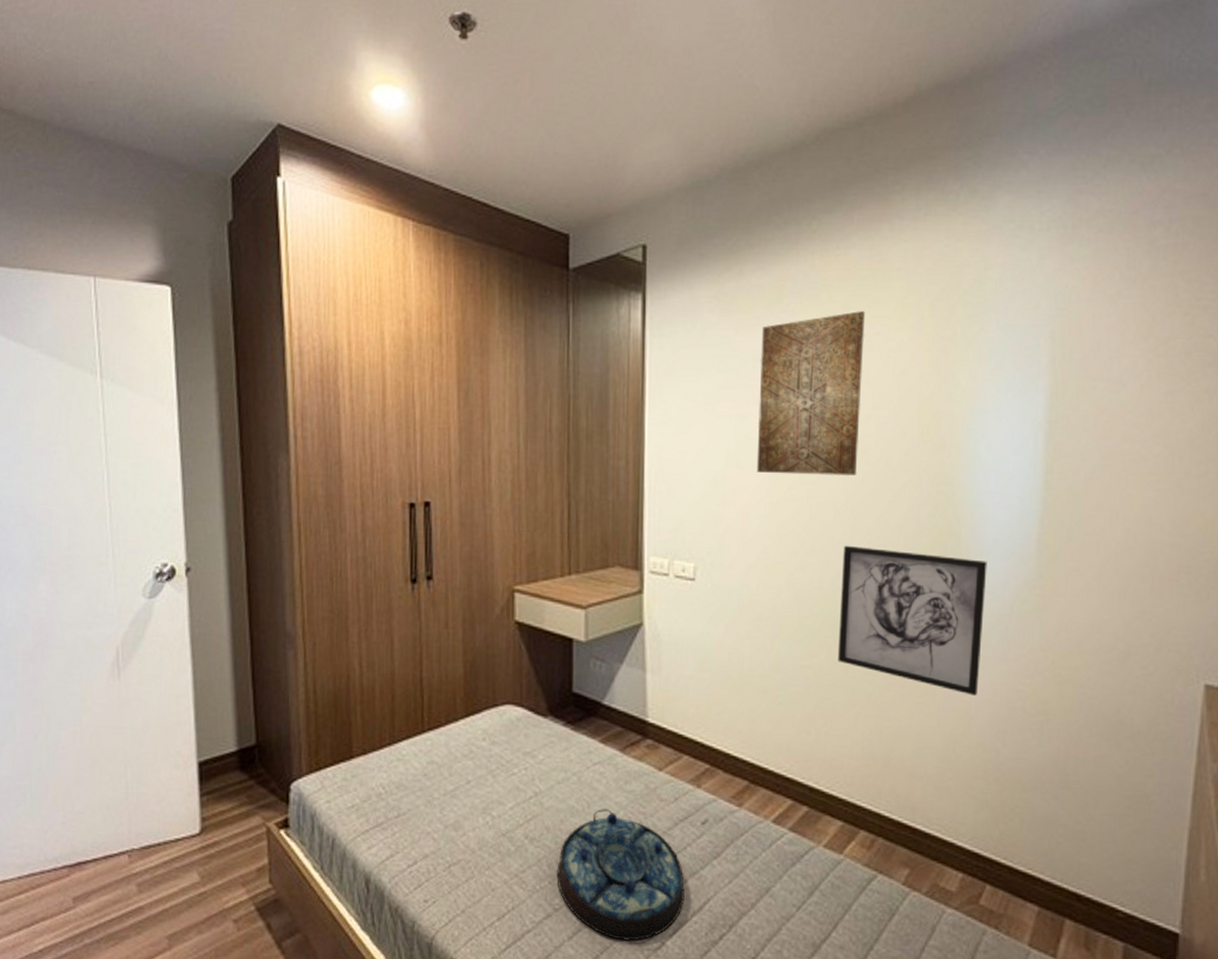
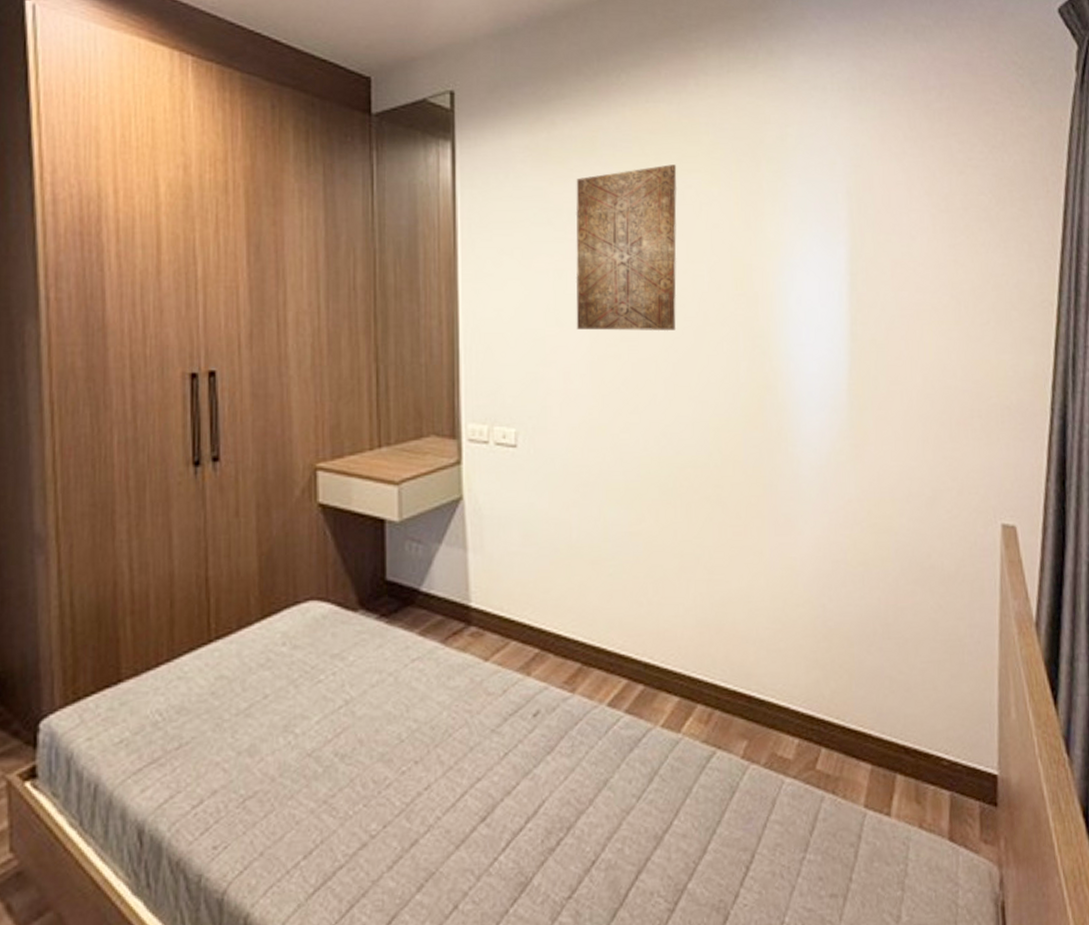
serving tray: present [557,809,685,941] -> none [373,711,517,862]
wall art: present [837,545,987,696] -> none [665,402,804,551]

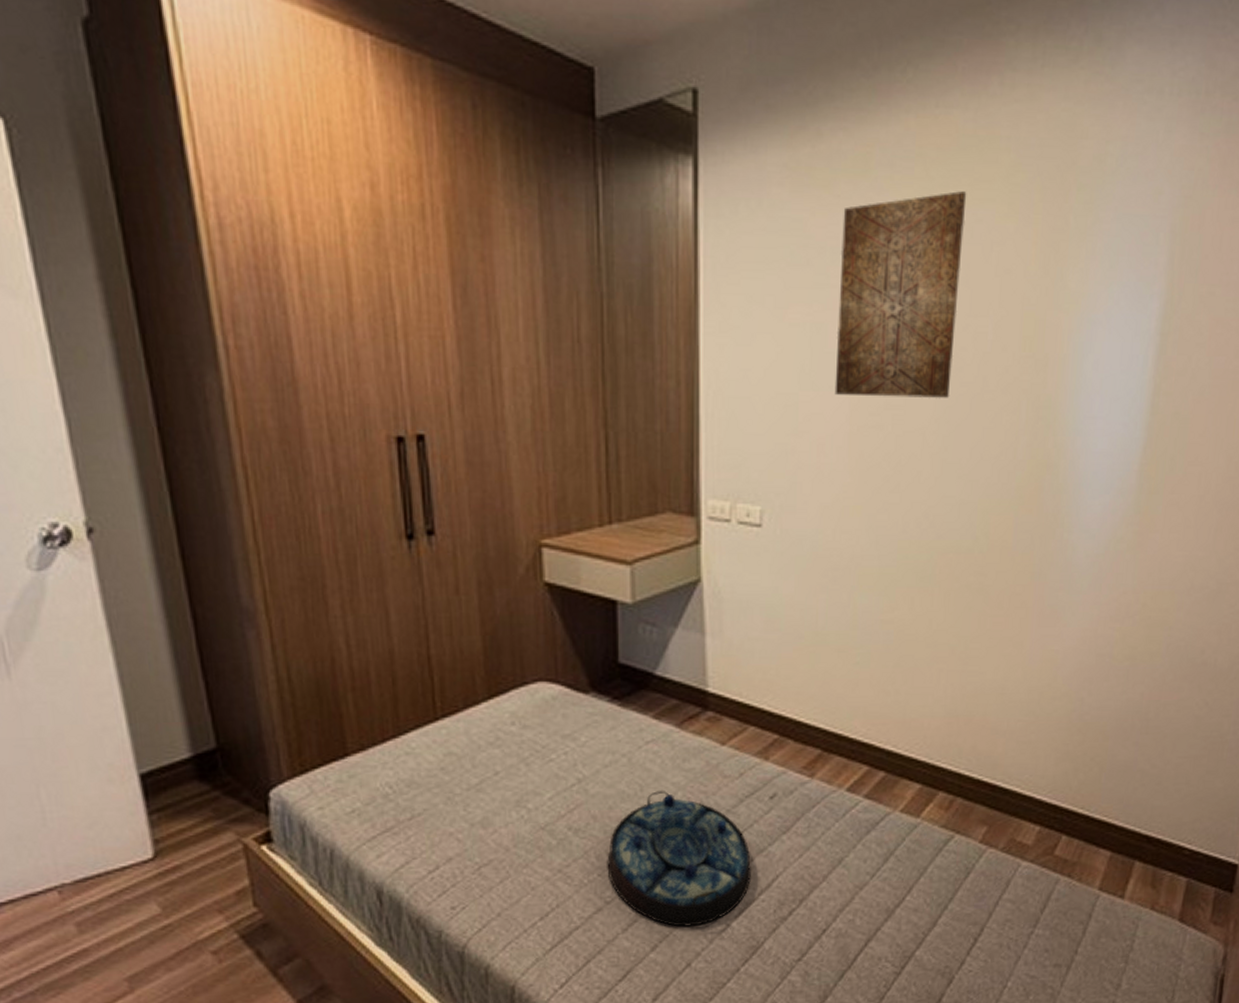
serving tray: none [373,711,517,862] -> present [607,791,751,927]

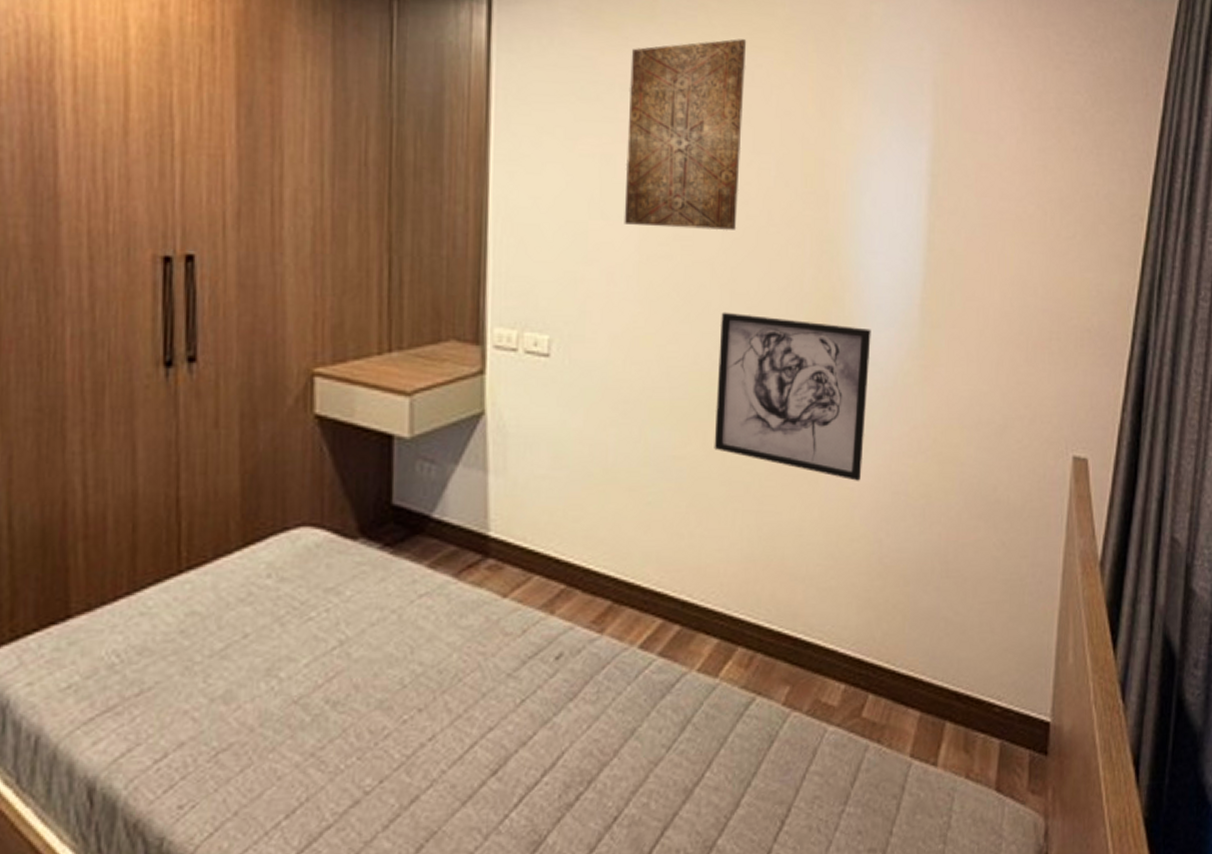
serving tray: present [607,791,751,927] -> none [368,653,534,820]
wall art: none [921,481,1085,644] -> present [714,312,871,481]

